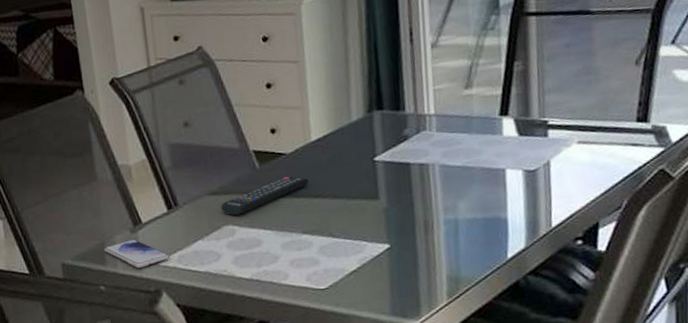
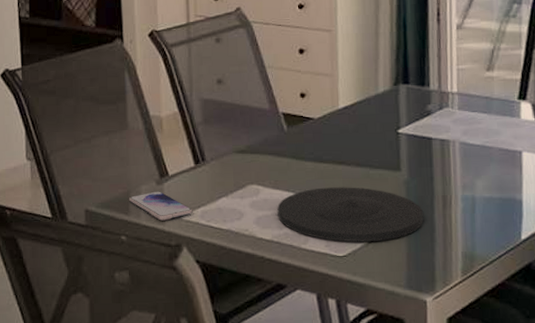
remote control: present [221,176,309,216] -> none [247,141,334,175]
plate: none [254,219,405,275] -> present [277,187,423,243]

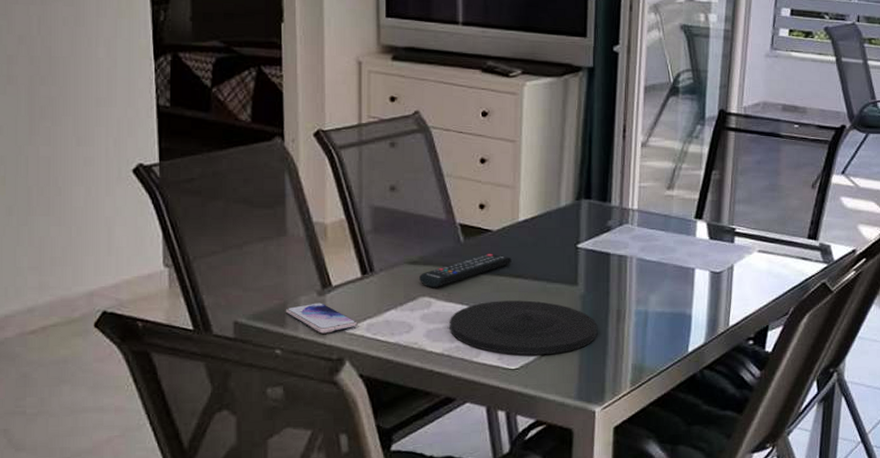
remote control: none [247,141,334,175] -> present [420,253,512,287]

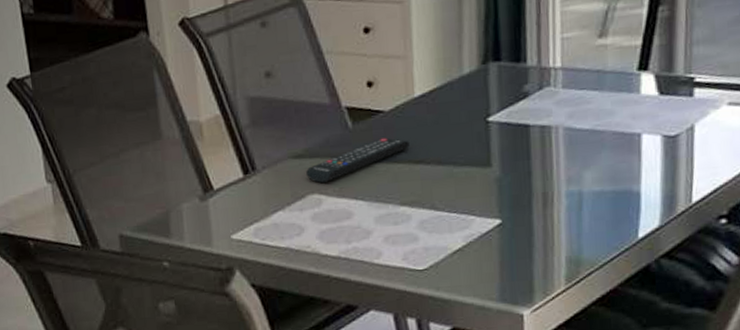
smartphone: present [285,303,358,334] -> none [168,208,245,242]
plate: present [449,300,597,356] -> none [344,189,519,254]

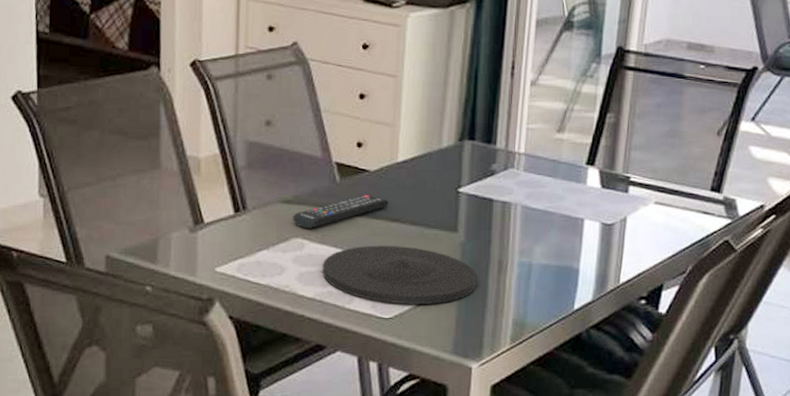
plate: none [344,189,519,254] -> present [322,245,477,305]

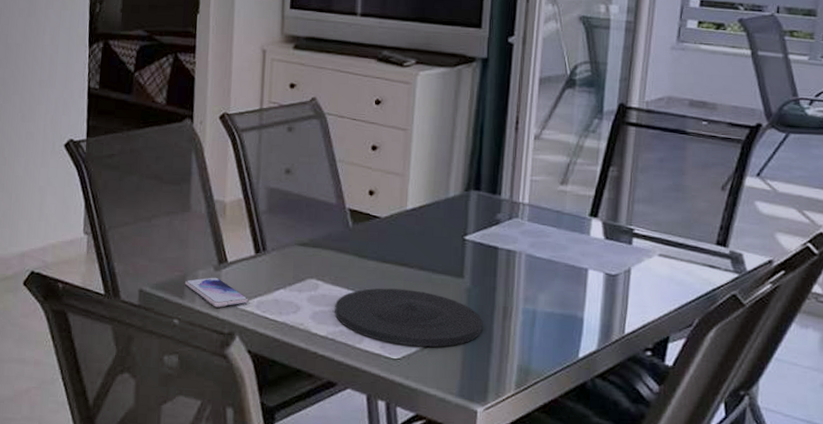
smartphone: none [156,239,229,272] -> present [184,277,249,308]
remote control: present [293,194,389,228] -> none [308,239,398,270]

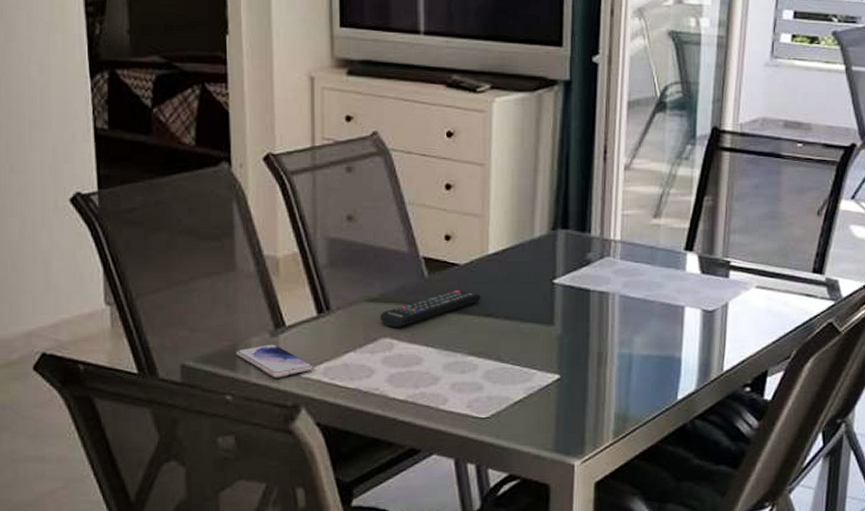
remote control: none [308,239,398,270] -> present [380,290,481,327]
plate: present [335,288,482,348] -> none [413,342,576,403]

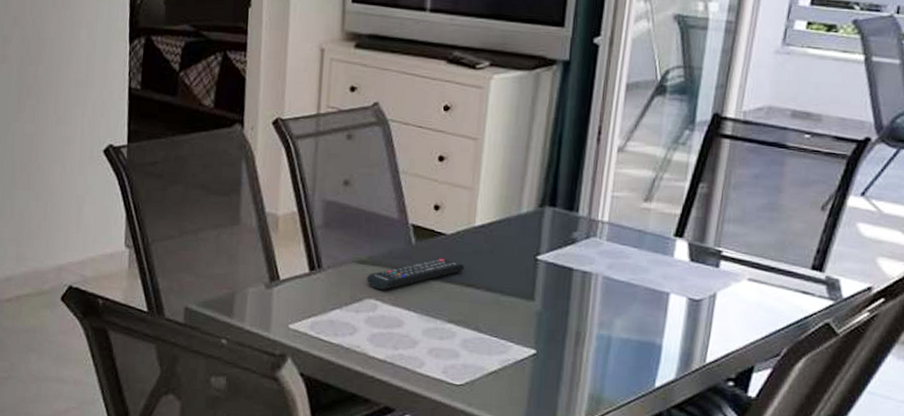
smartphone: present [235,344,314,378] -> none [233,295,302,328]

